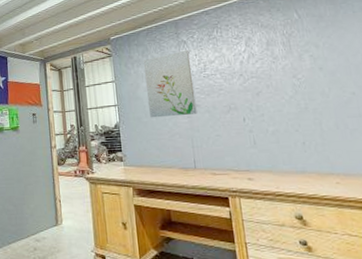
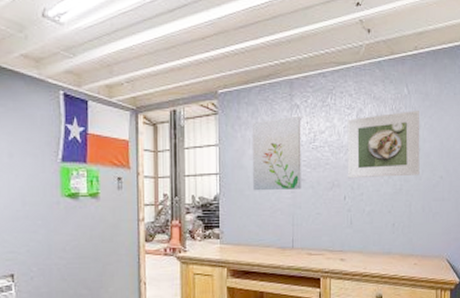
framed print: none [236,32,326,102] -> present [347,111,420,179]

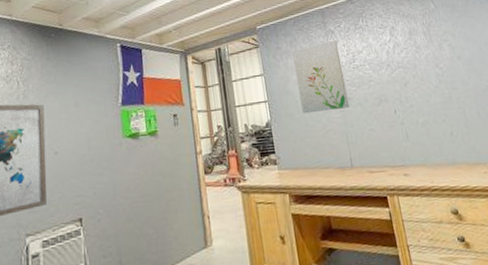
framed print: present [347,111,420,179] -> none [382,22,466,93]

